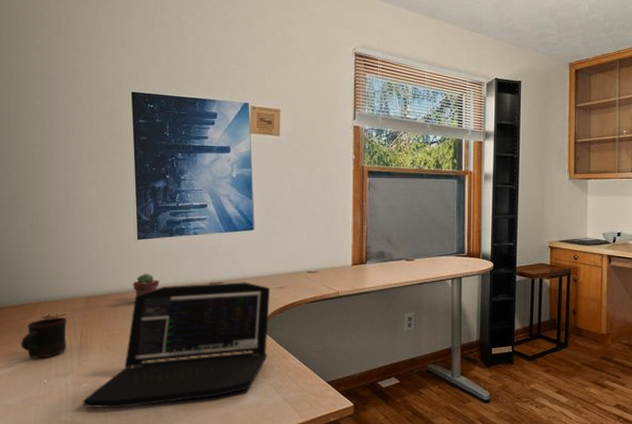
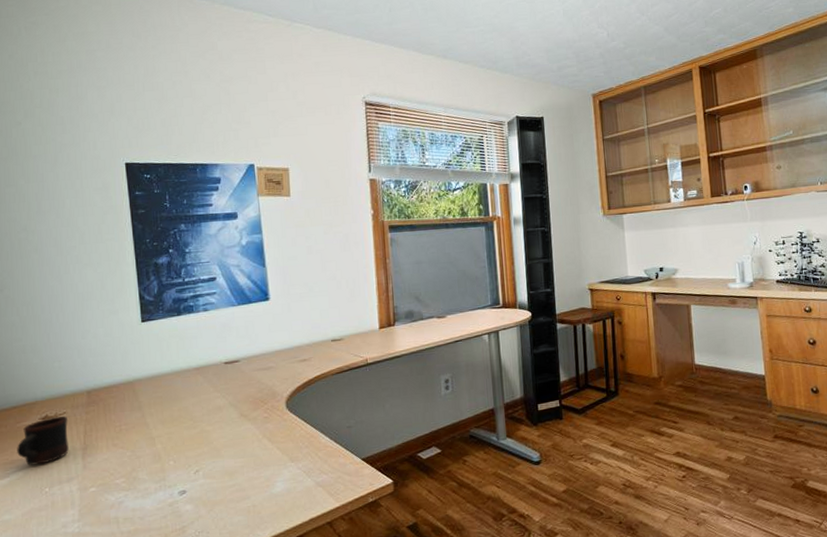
laptop: present [82,282,271,408] -> none [90,358,294,515]
potted succulent: present [133,273,160,295] -> none [139,358,169,384]

